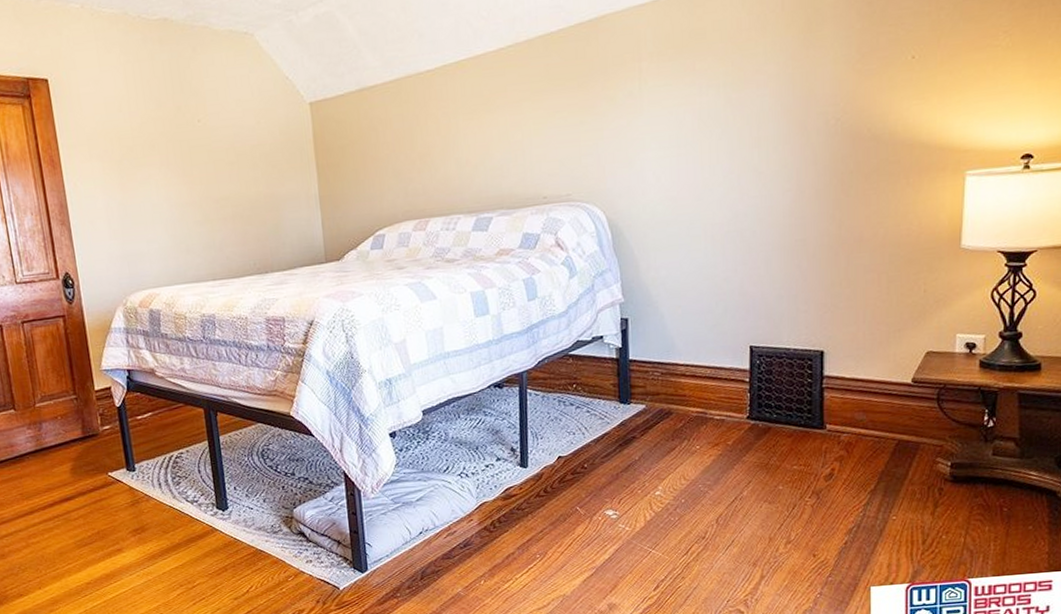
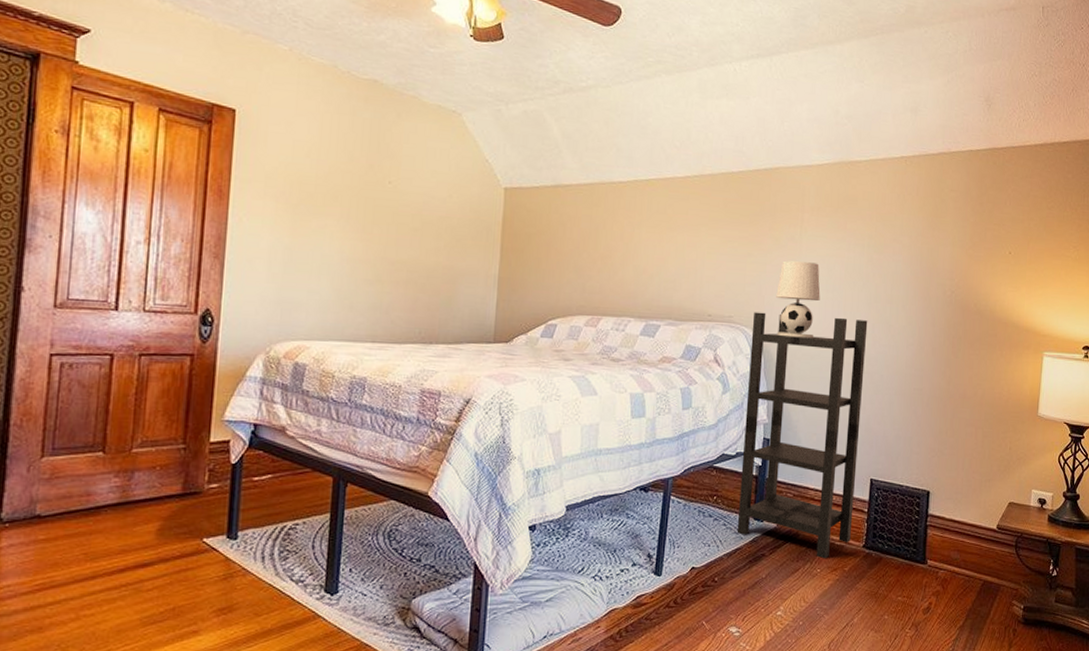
shelving unit: none [594,172,733,435] -> present [736,312,868,559]
table lamp: none [618,117,671,206] -> present [776,261,820,339]

